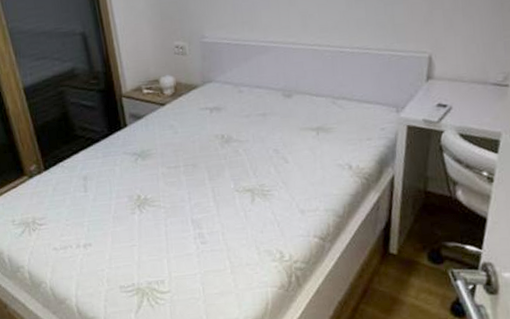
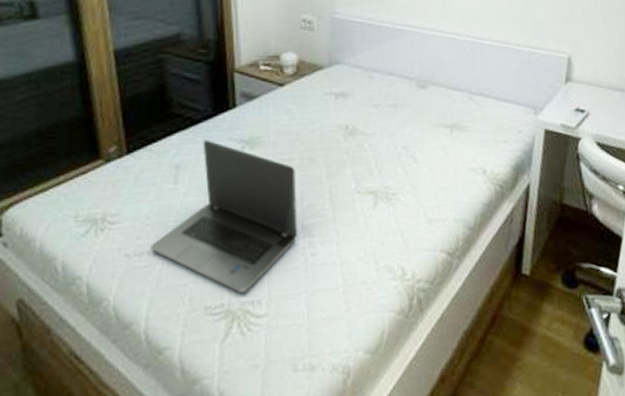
laptop computer: none [72,155,189,275] -> present [151,140,298,294]

